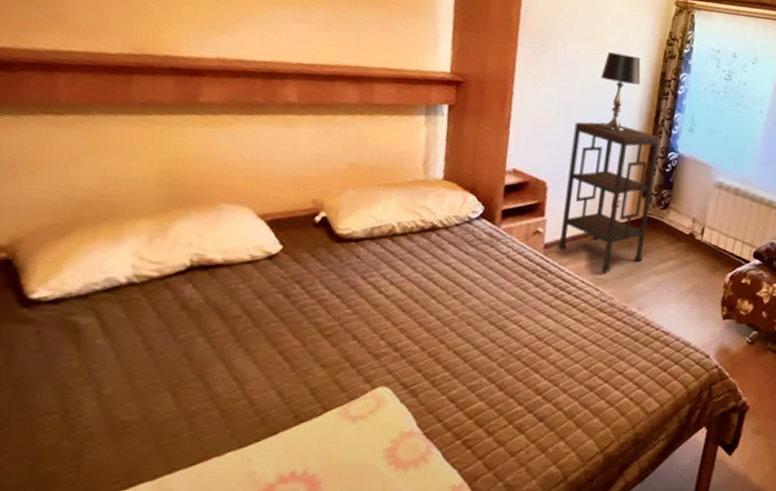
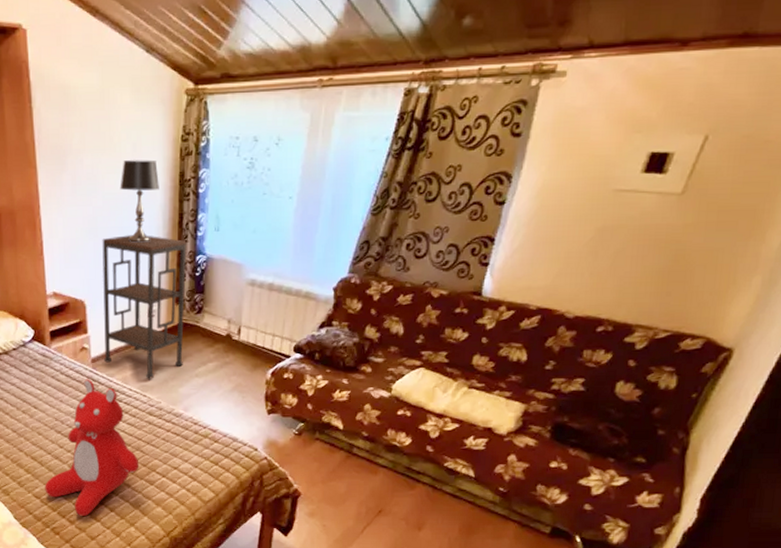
teddy bear: none [463,266,581,427] -> present [45,379,139,517]

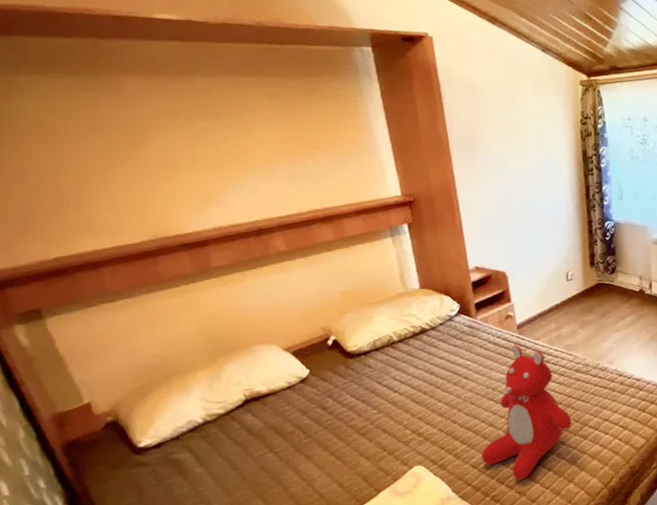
shelving unit: present [102,235,187,379] -> none [517,208,603,339]
table lamp: present [120,160,159,243] -> none [529,142,565,215]

